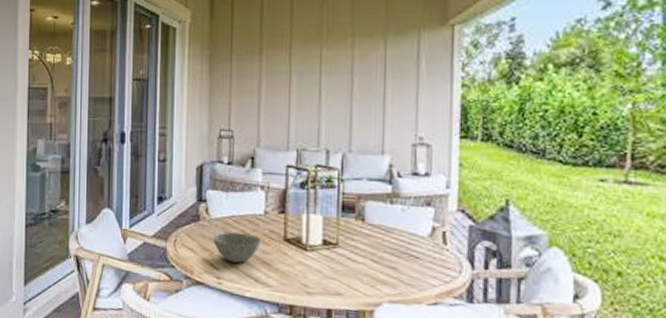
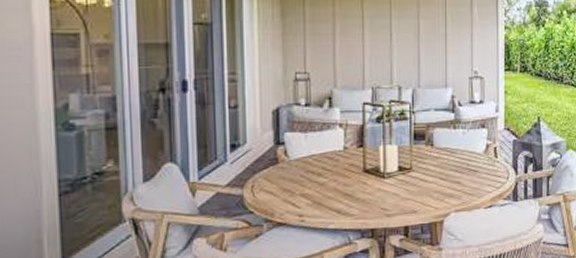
bowl: present [213,232,262,263] -> none [293,170,343,199]

